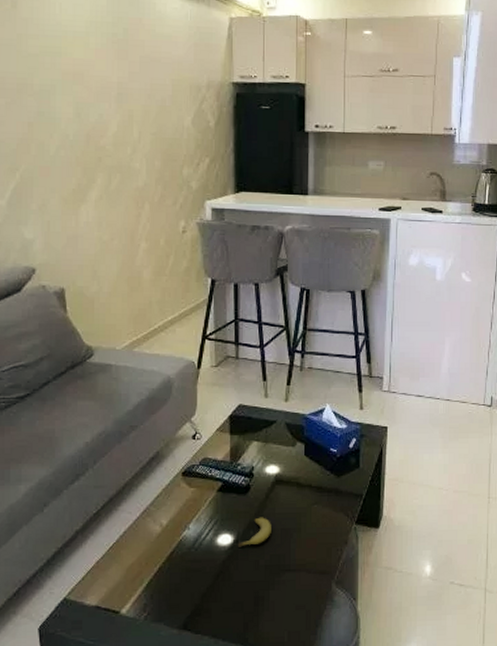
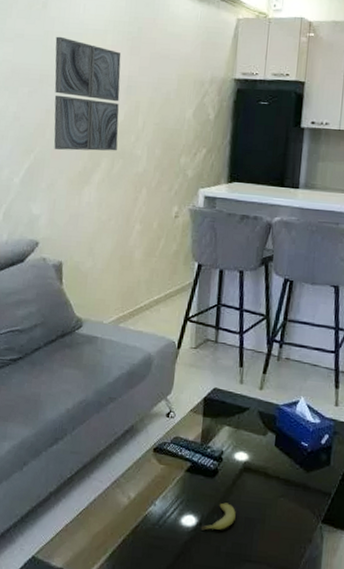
wall art: none [31,40,113,167] -> present [54,36,121,151]

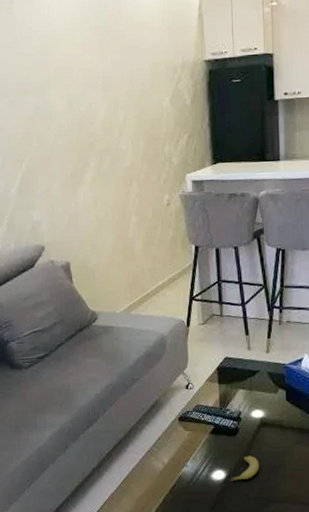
wall art: present [54,36,121,151] -> none [26,41,103,155]

